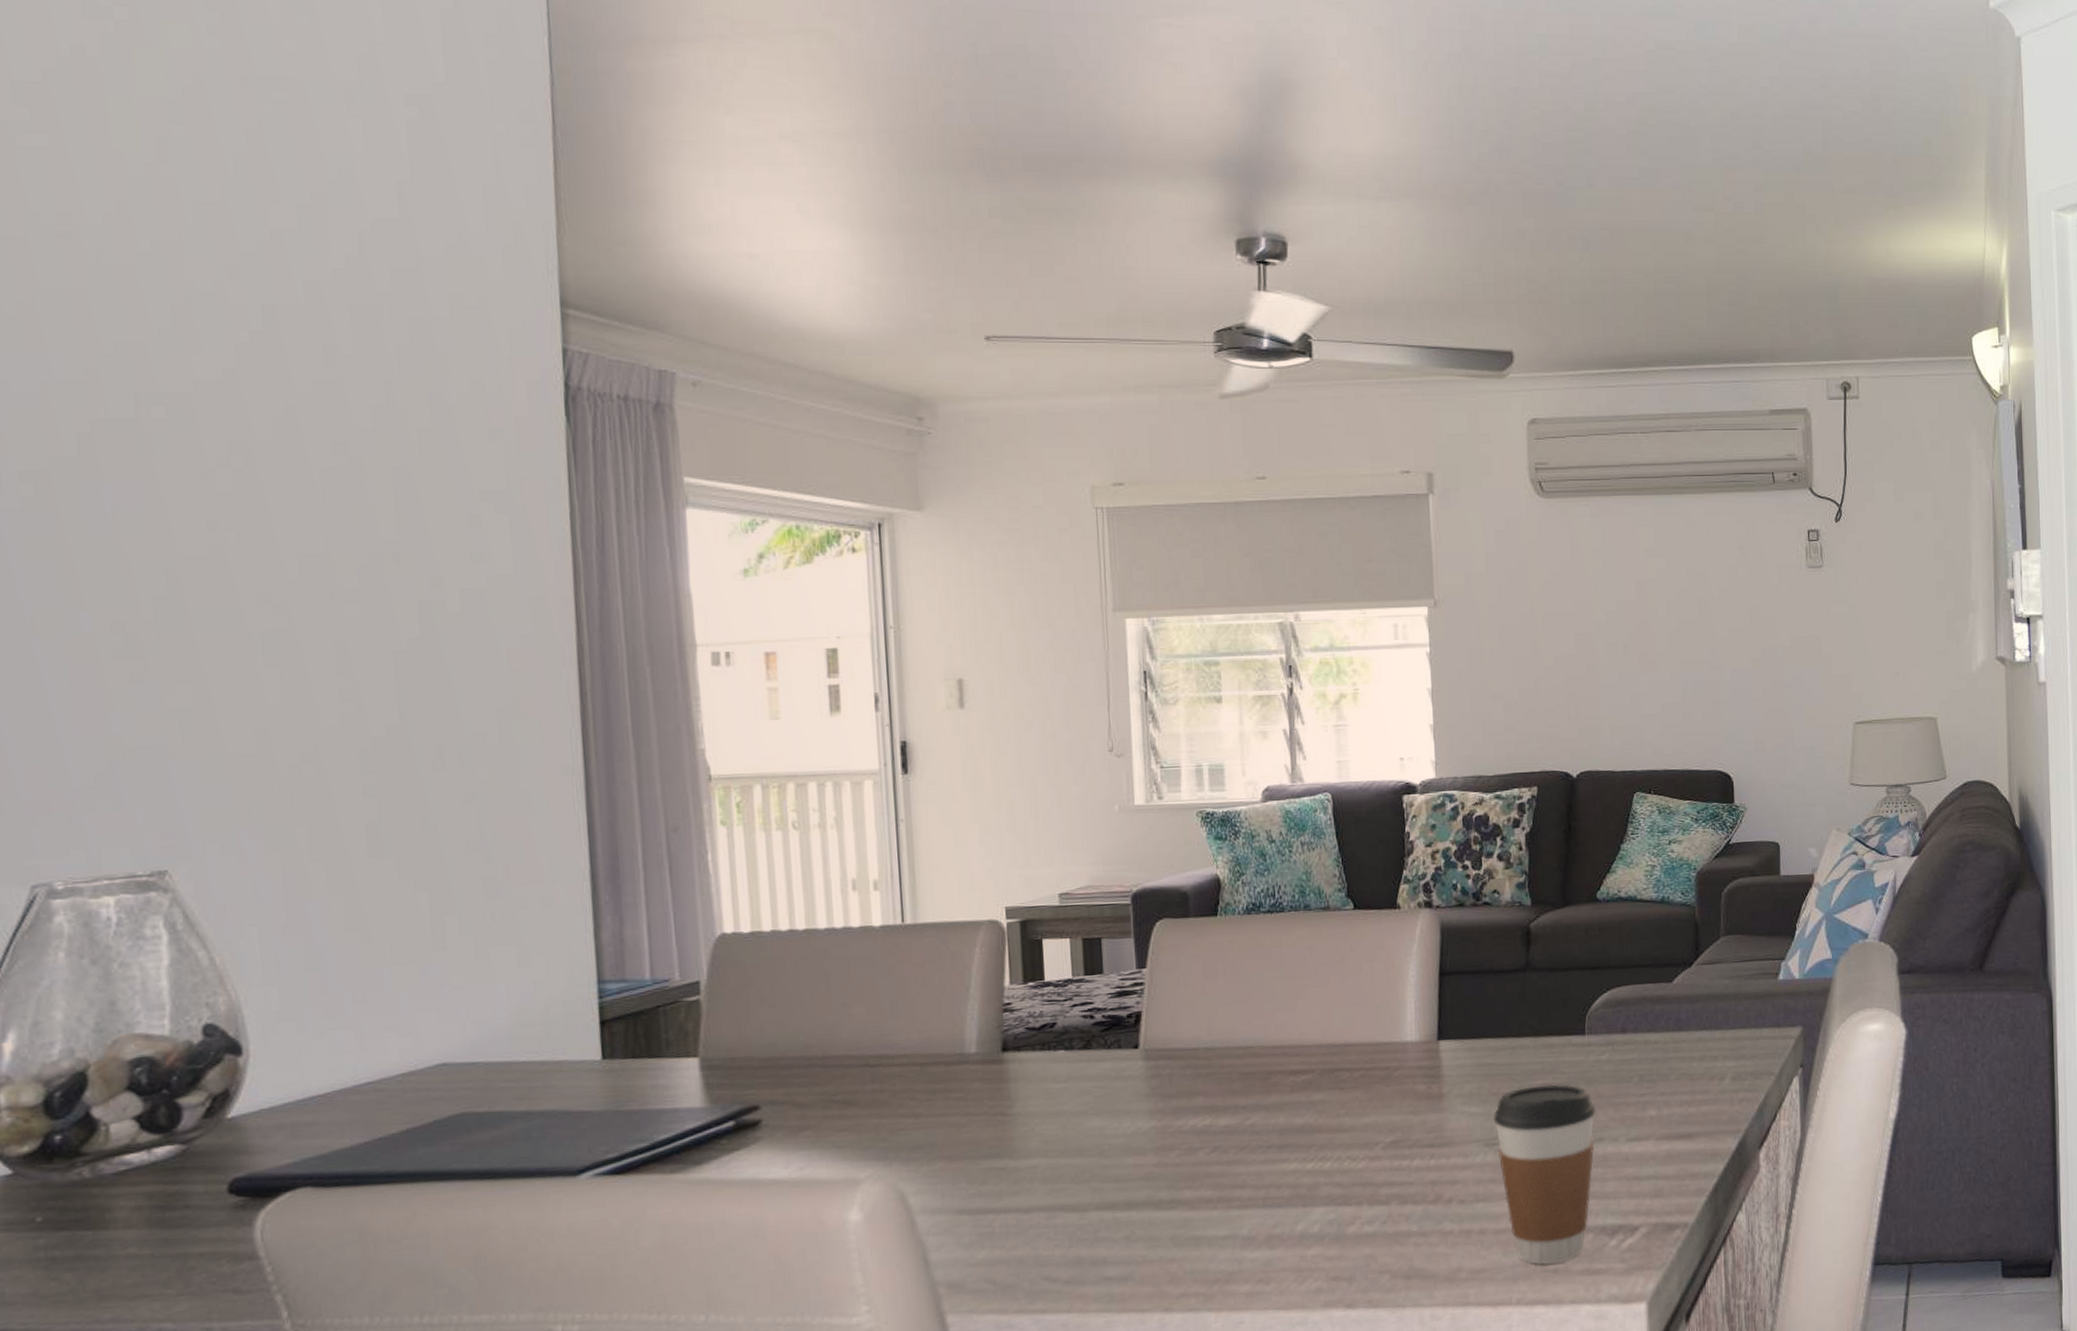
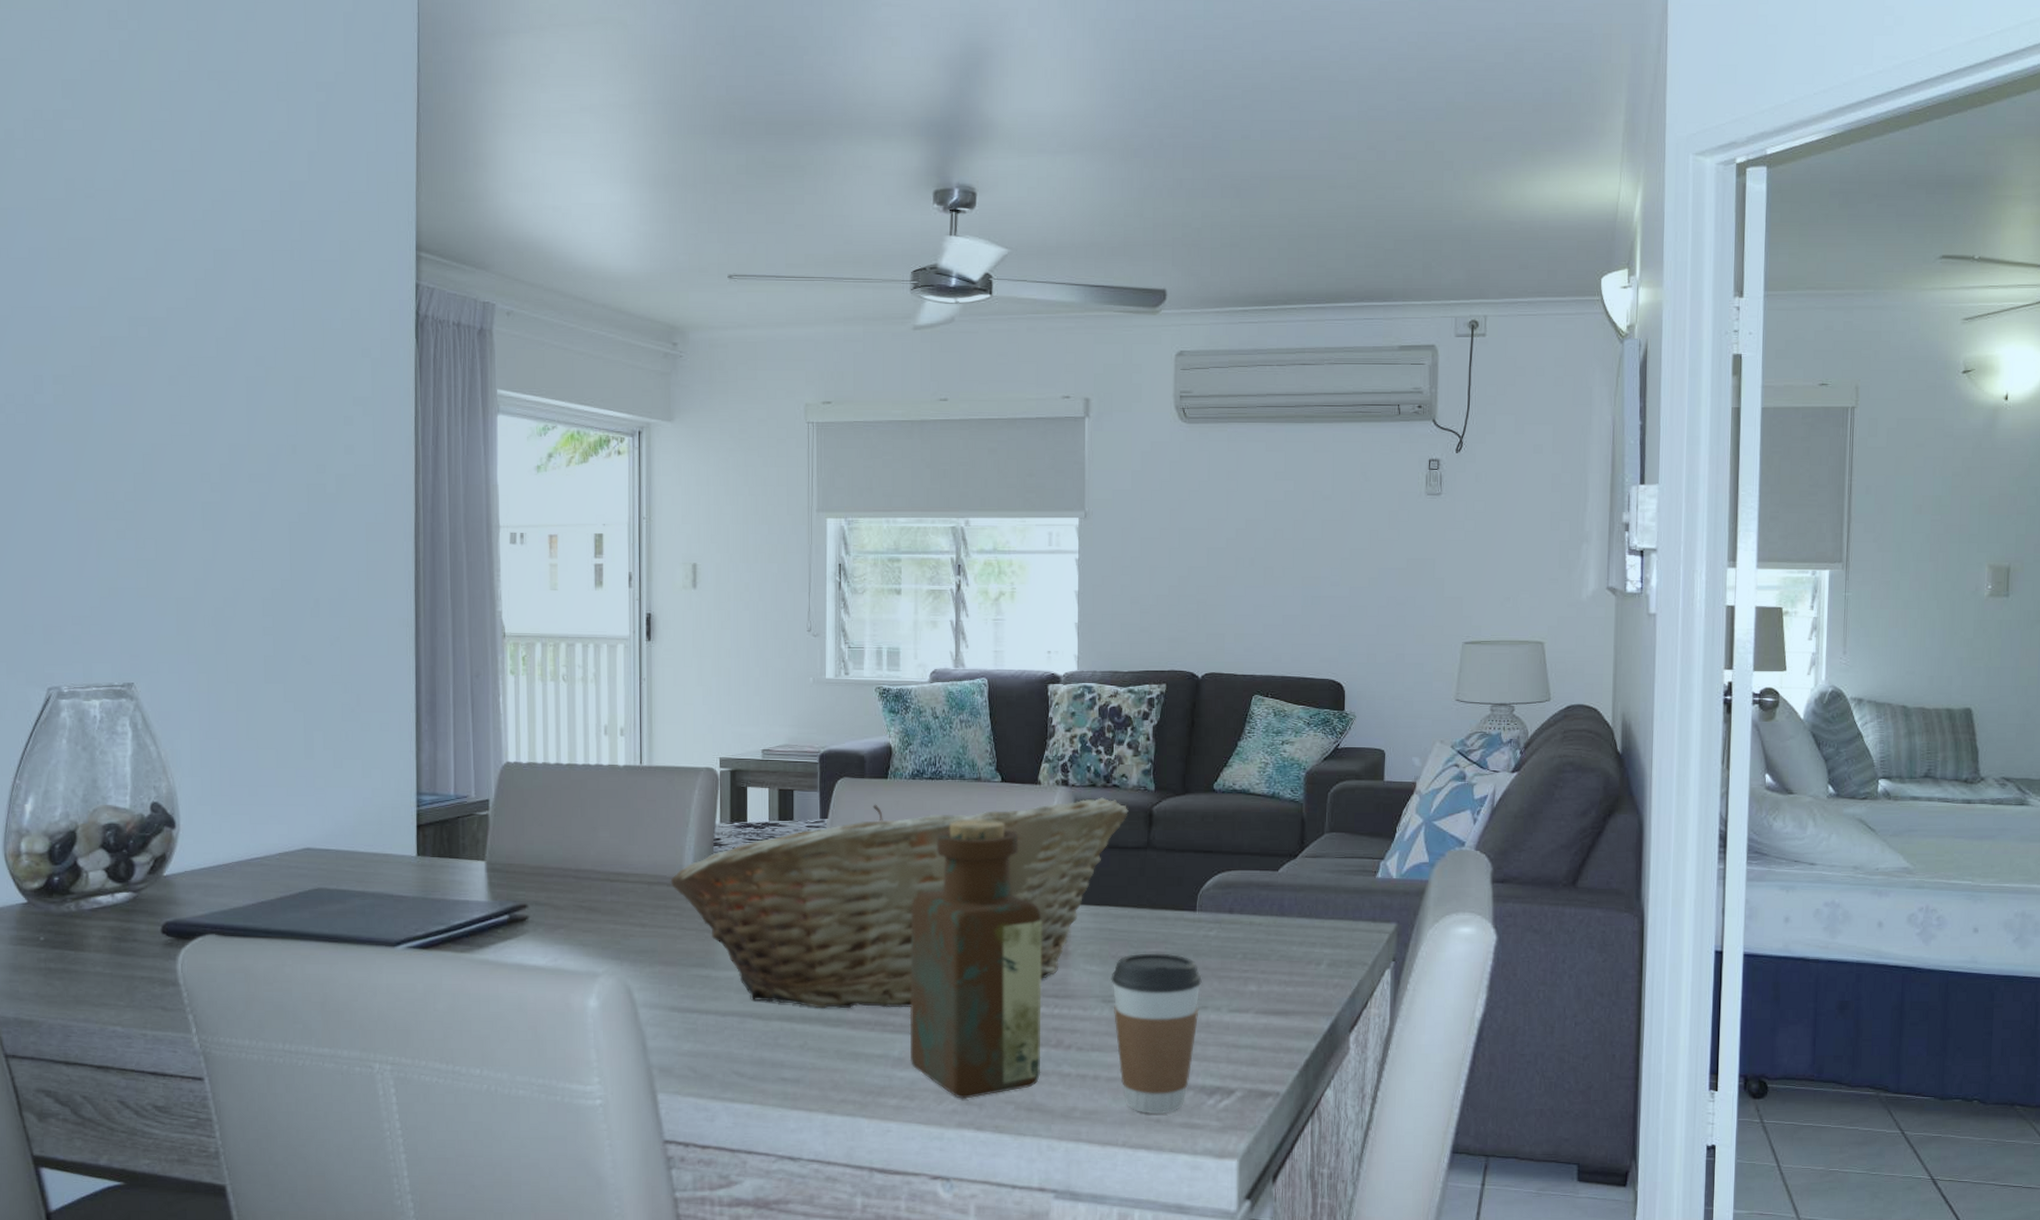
fruit basket: none [949,917,1503,1192] -> present [670,797,1128,1009]
bottle: none [1254,953,1419,1275] -> present [909,820,1042,1099]

